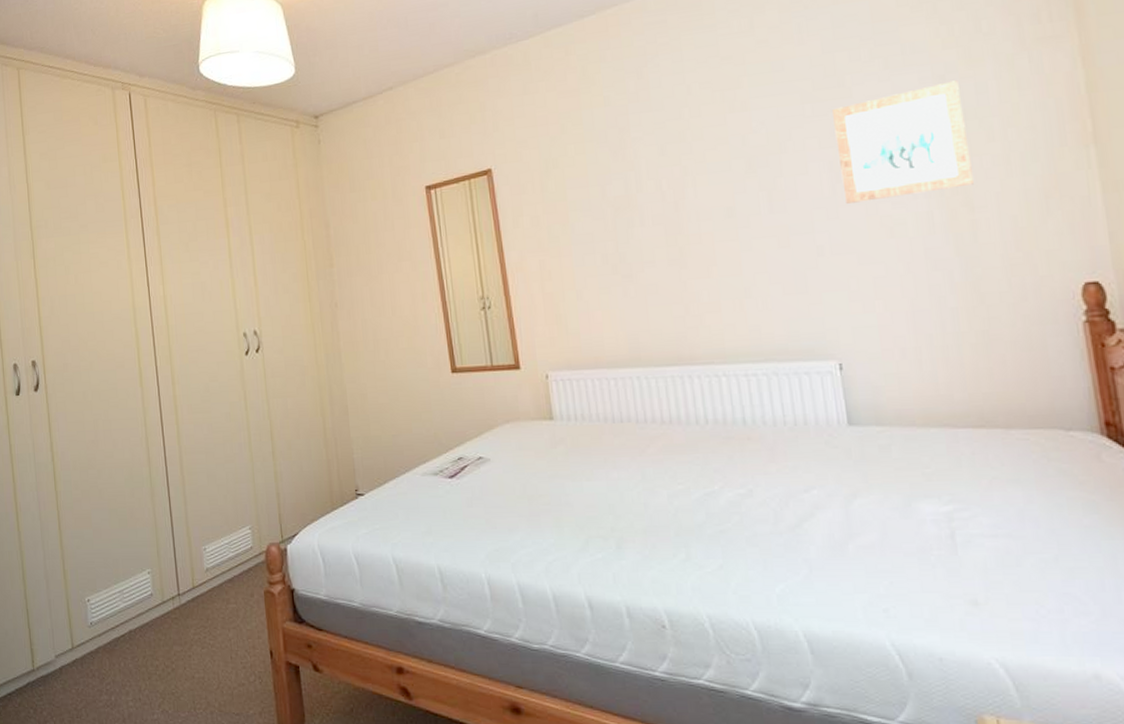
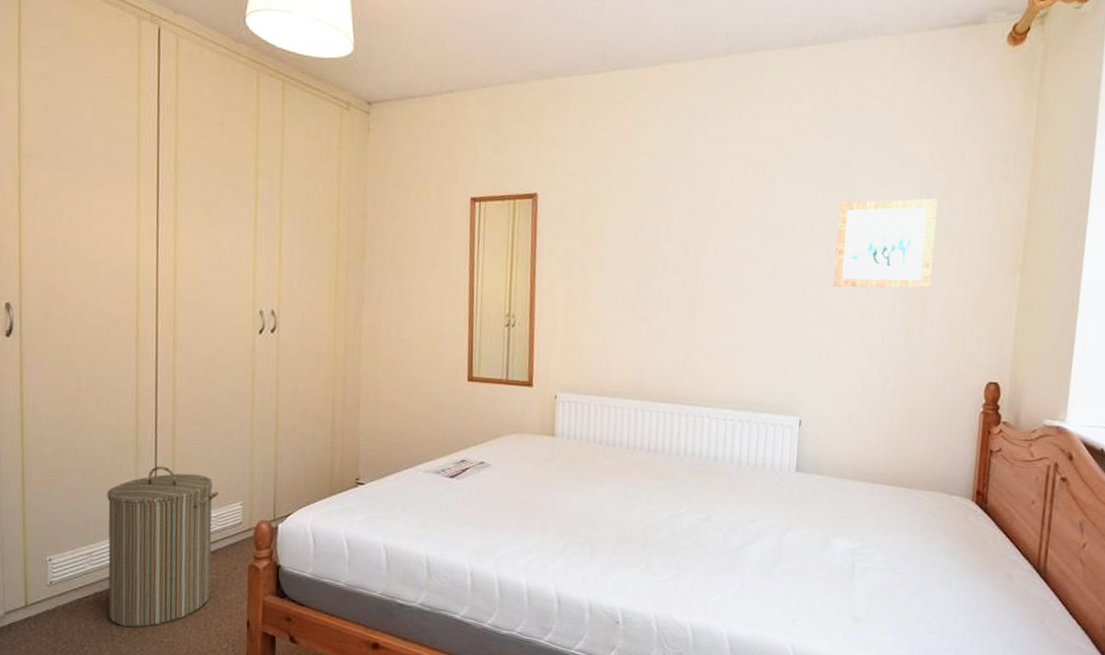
laundry hamper: none [130,498,233,665] -> present [107,466,219,628]

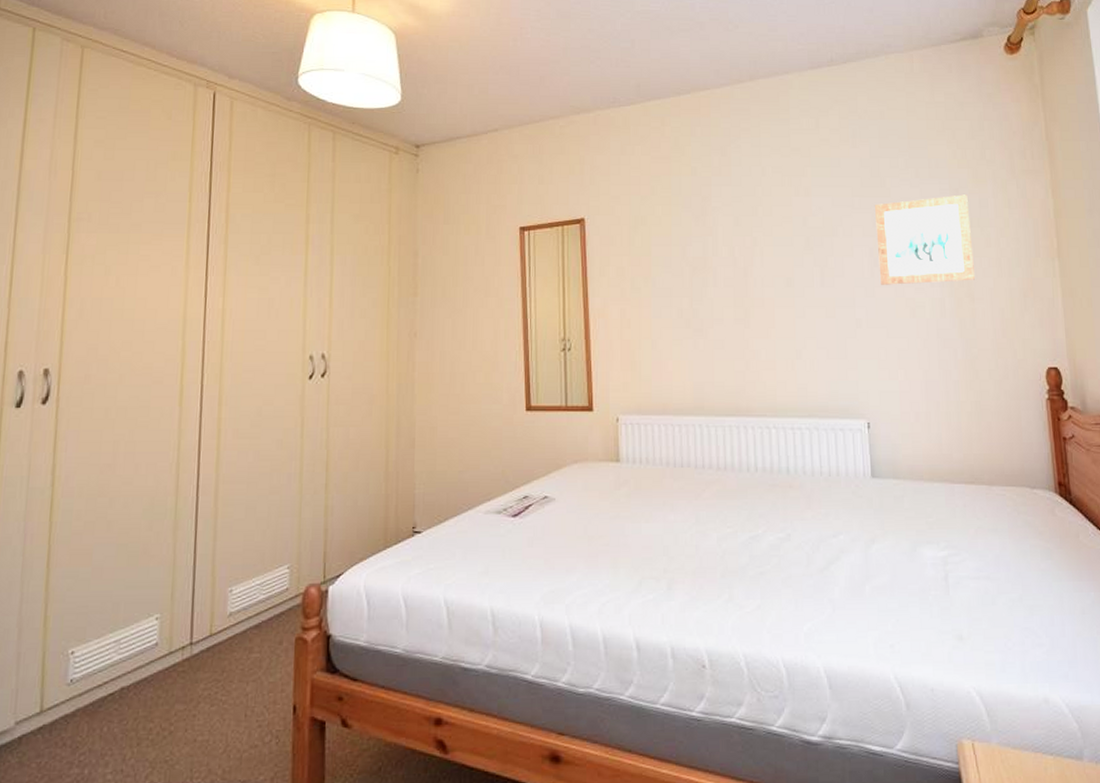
laundry hamper: present [107,466,219,628] -> none [135,532,264,727]

